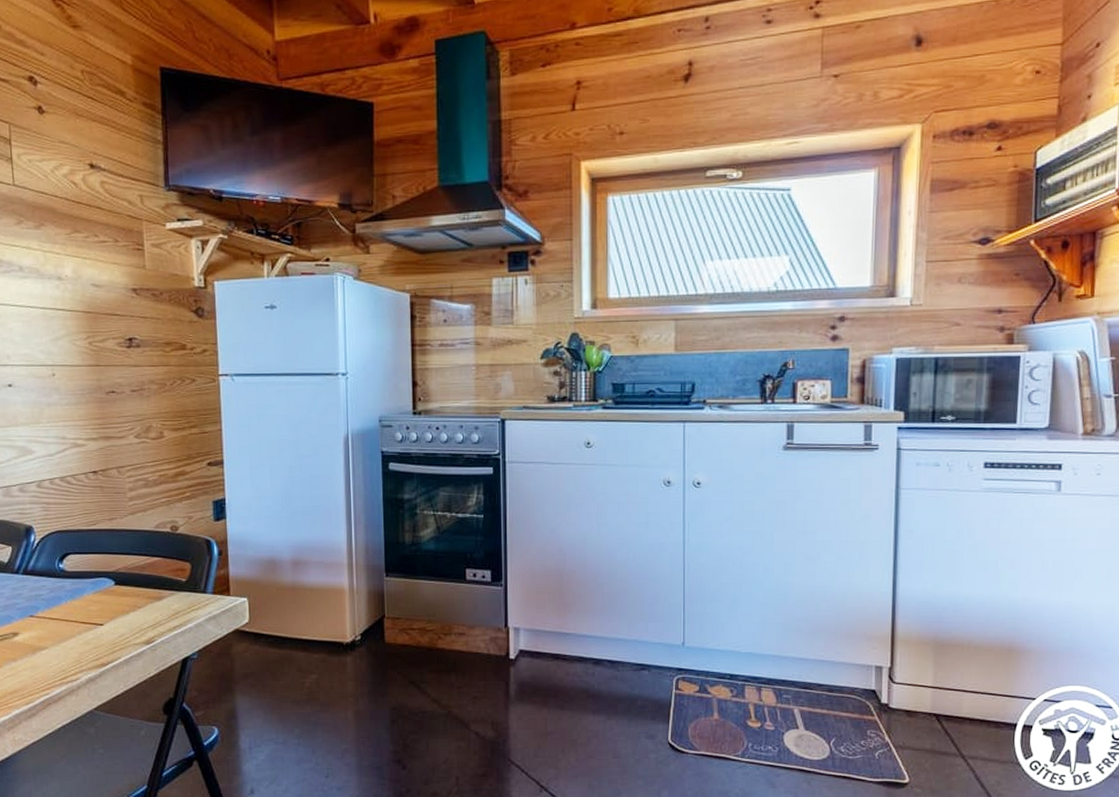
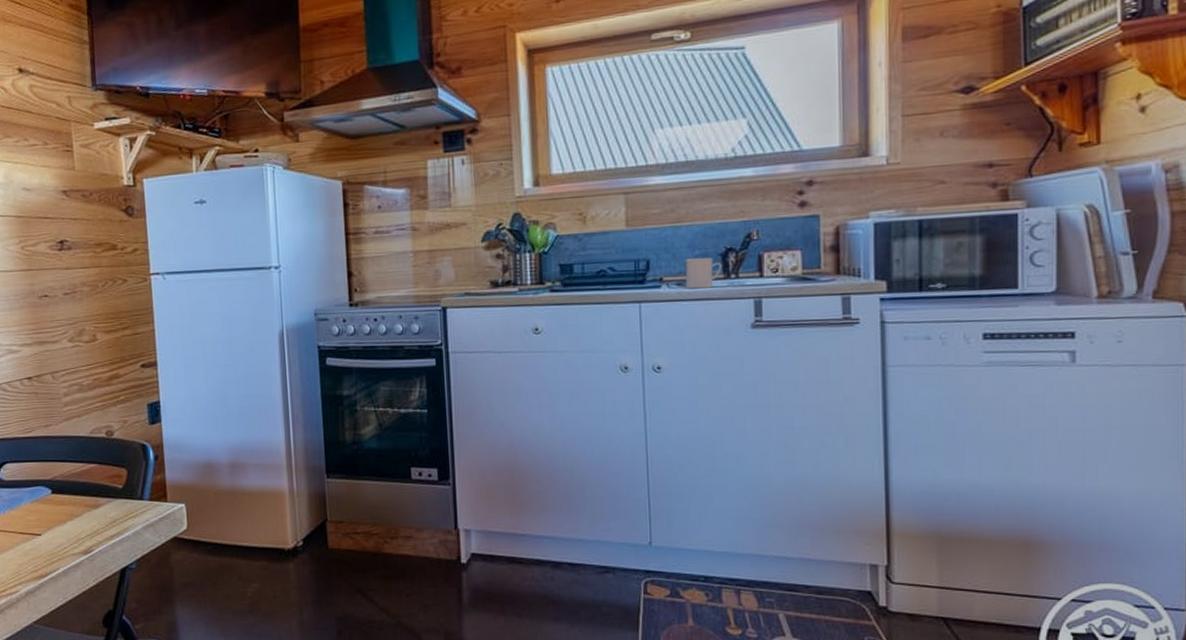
mug: none [726,382,760,412] -> present [684,257,722,289]

